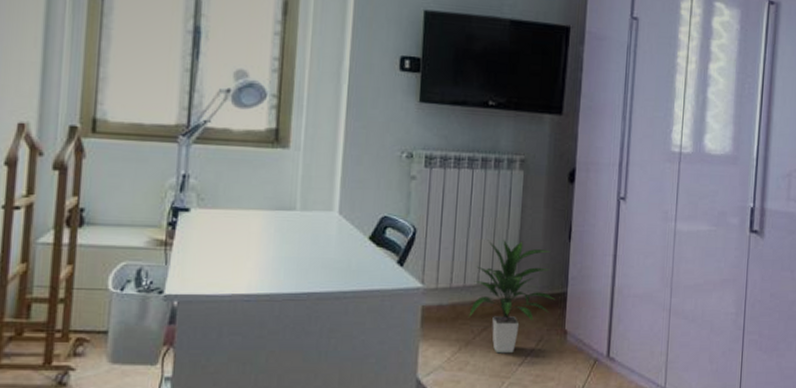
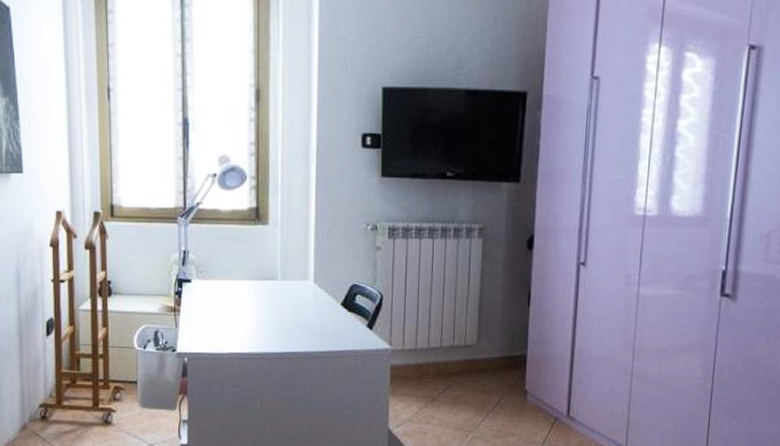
indoor plant: present [469,240,555,354] -> none [433,305,515,410]

